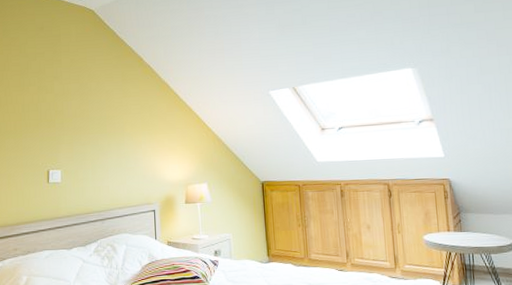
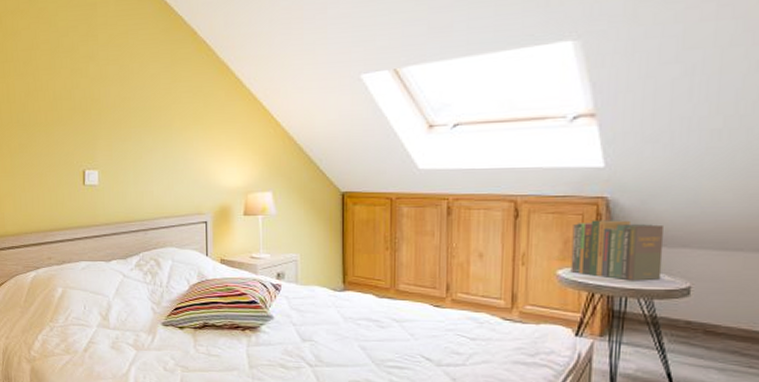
books: none [429,195,493,241] -> present [570,220,664,281]

